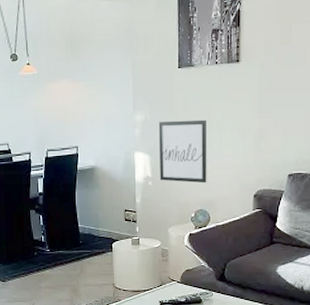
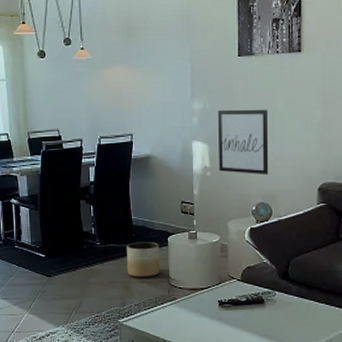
planter: none [74,248,106,282] -> present [127,242,161,278]

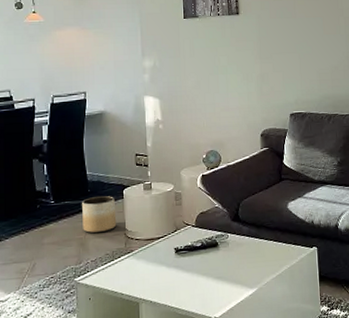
wall art: present [217,109,269,175] -> none [167,65,216,125]

